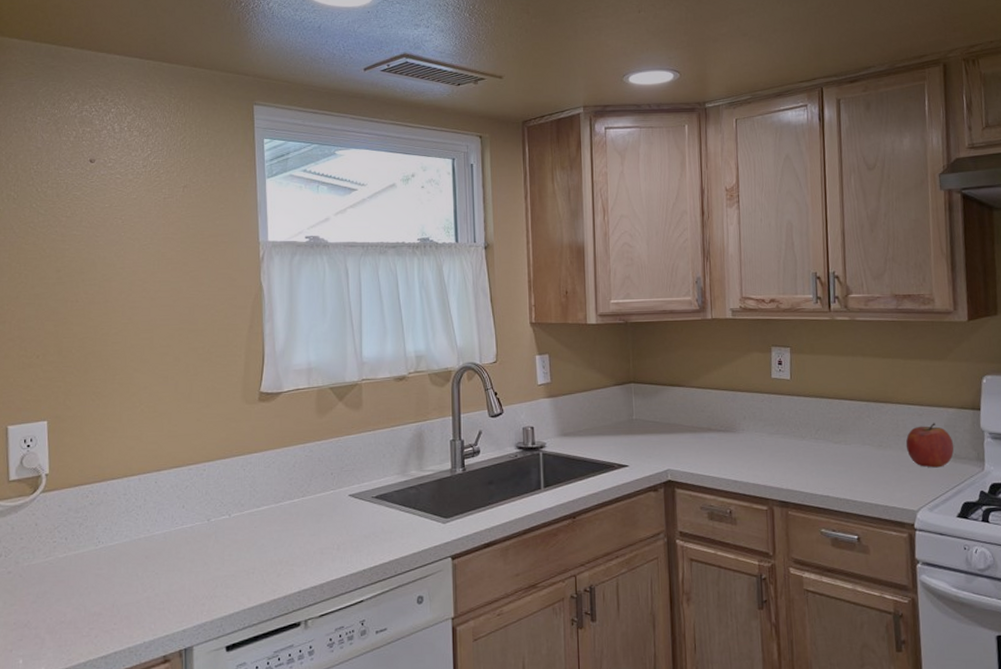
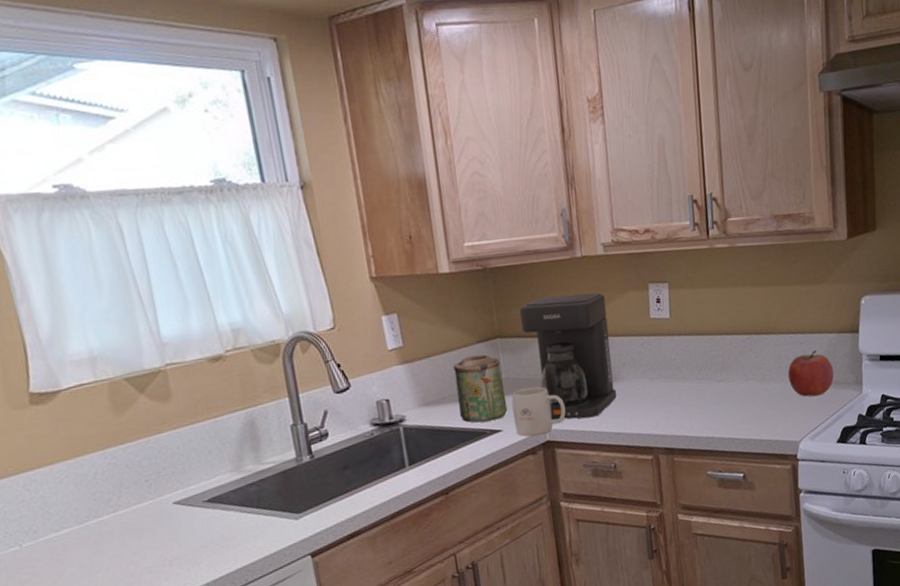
canister: none [591,396,635,456] -> present [453,354,508,423]
mug: none [639,430,688,475] -> present [512,386,566,438]
coffee maker: none [653,350,737,464] -> present [519,292,617,420]

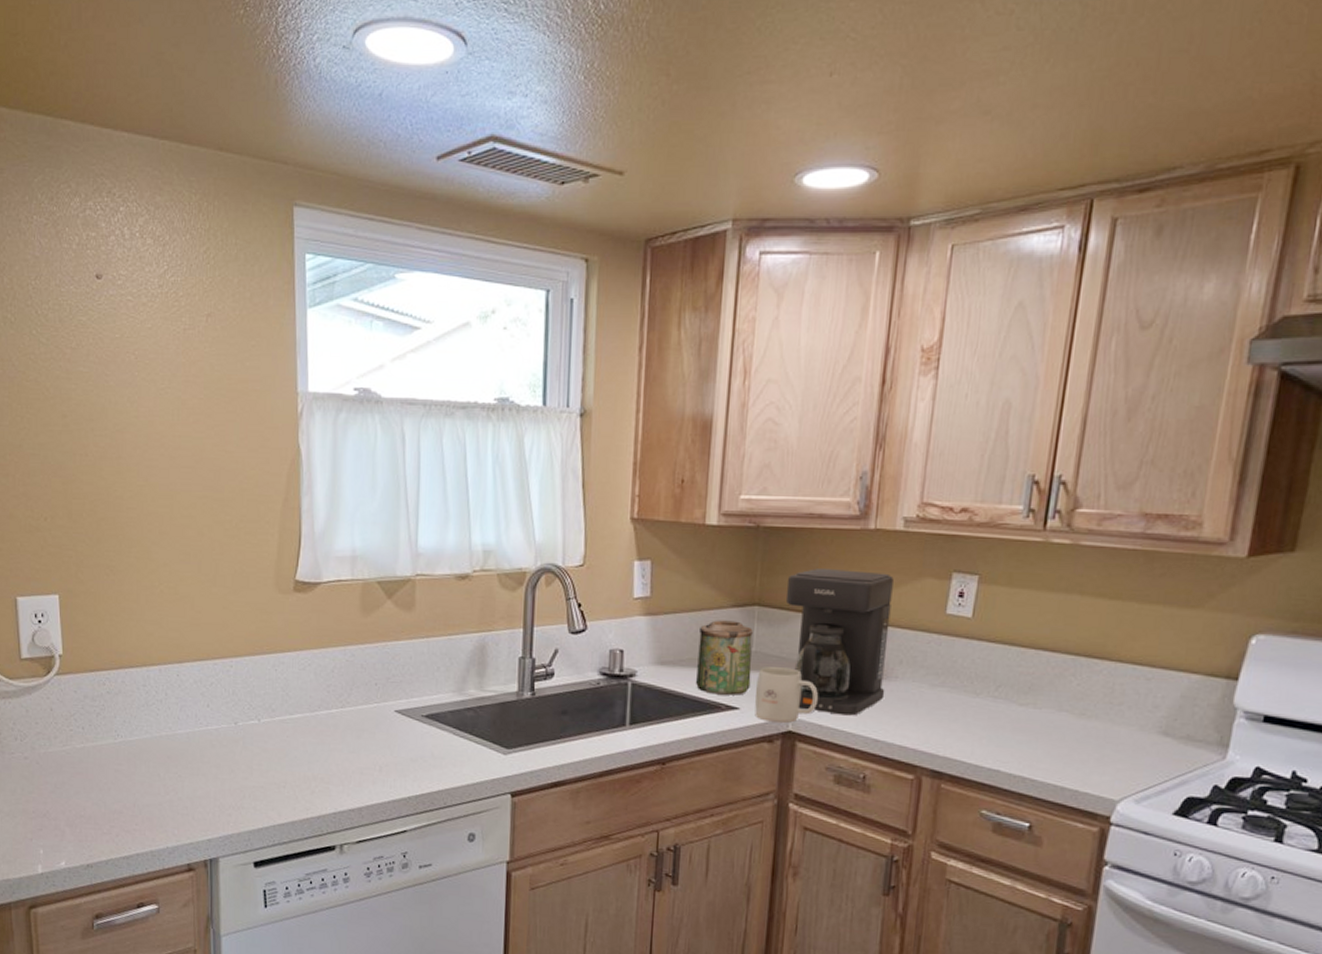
fruit: present [787,350,834,397] -> none [1119,691,1189,750]

